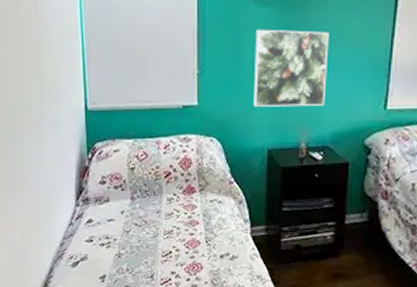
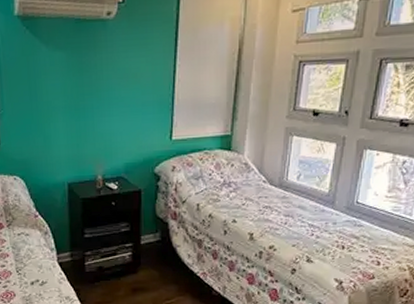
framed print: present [253,29,329,107] -> none [50,71,118,145]

